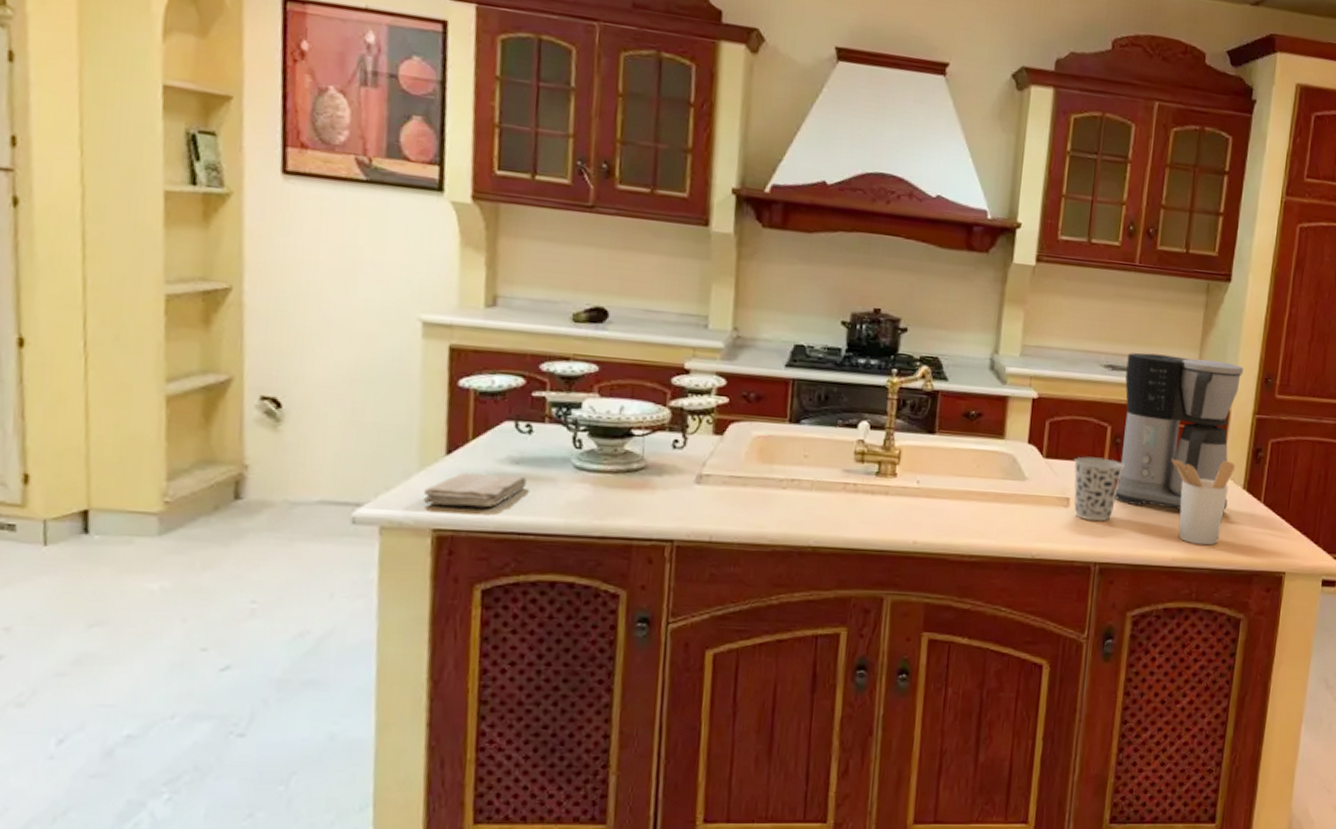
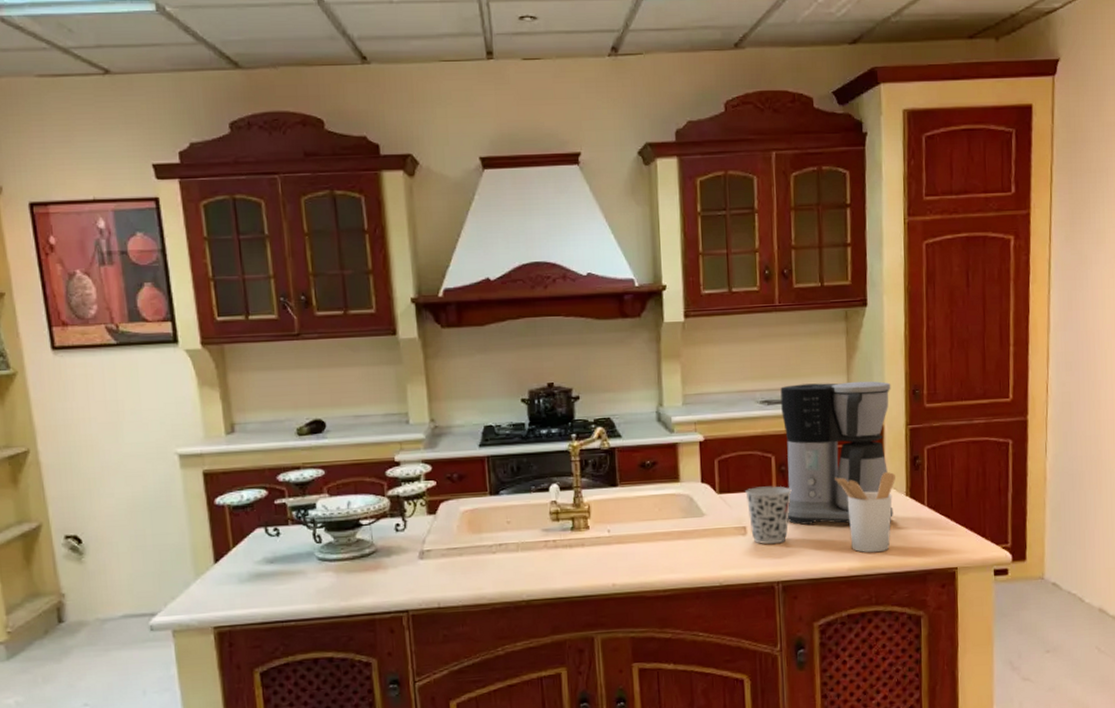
washcloth: present [423,472,527,508] -> none [201,572,282,607]

